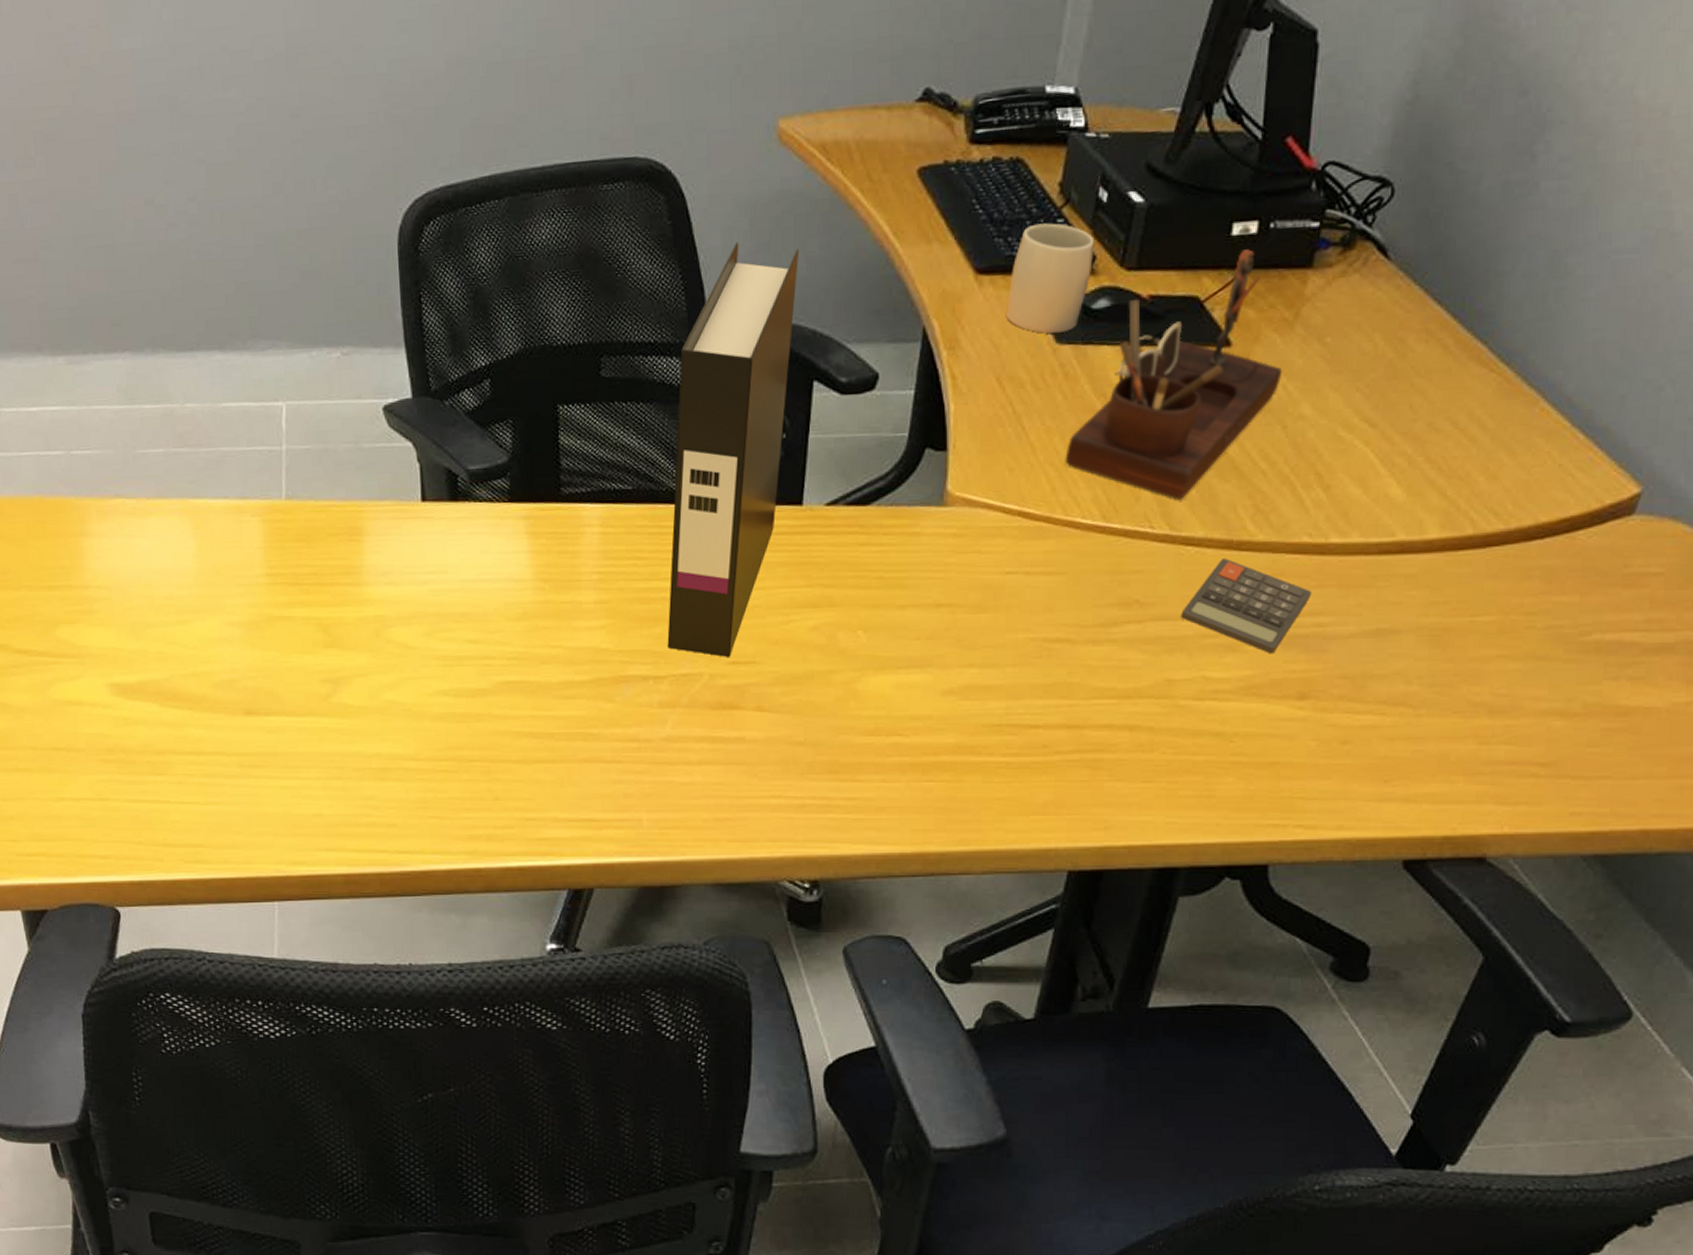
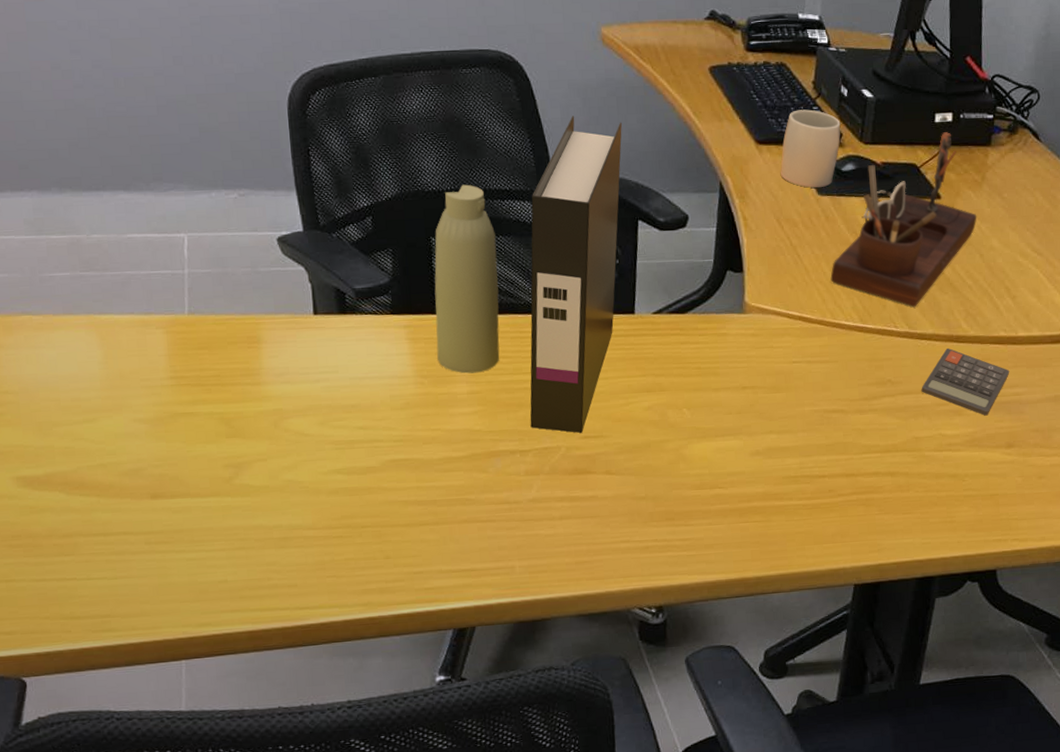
water bottle: none [560,336,636,578] -> present [434,184,500,374]

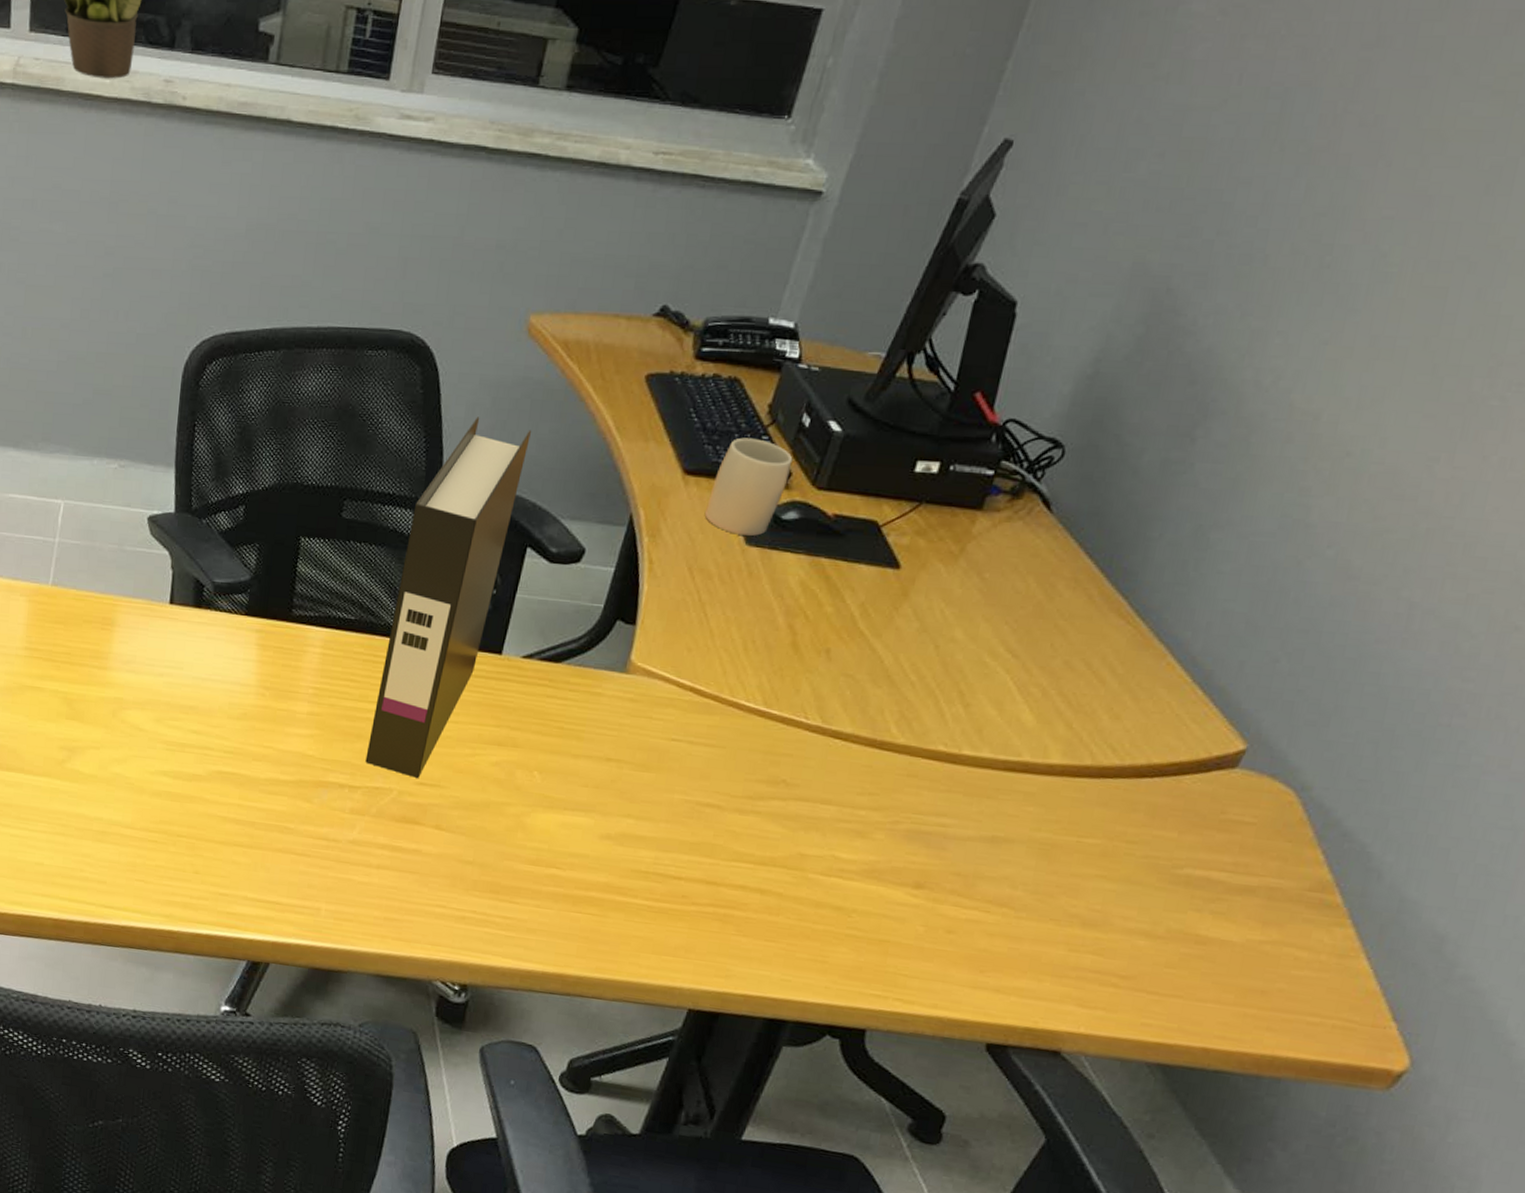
water bottle: present [434,184,500,374] -> none [283,482,369,694]
desk organizer: present [830,132,977,307] -> none [738,486,943,697]
calculator: present [921,348,1010,416] -> none [821,754,940,845]

